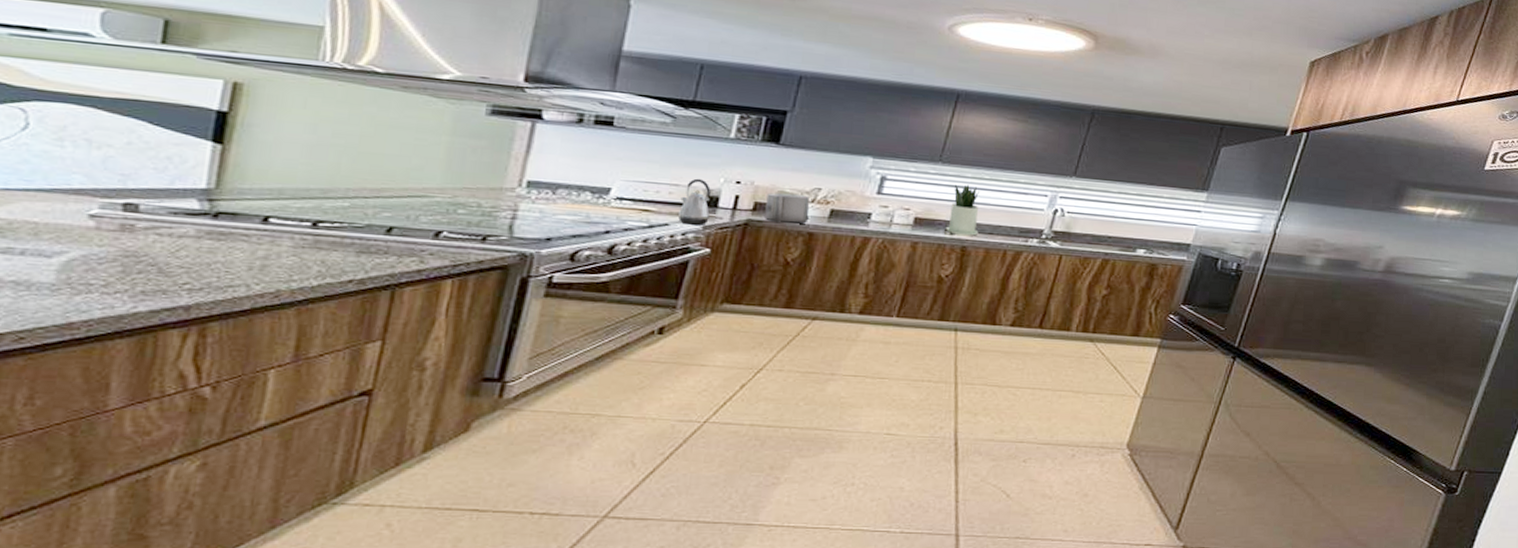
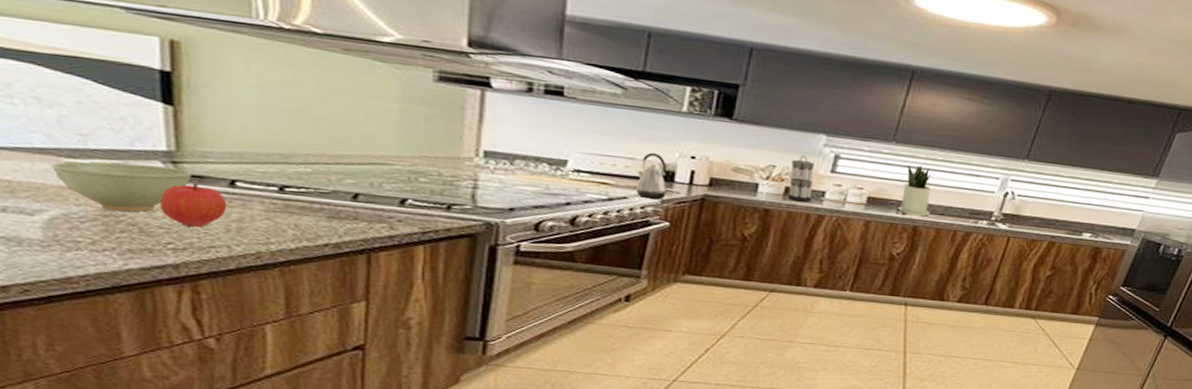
bowl: none [83,200,227,252] -> present [50,161,193,212]
fruit: none [184,221,256,266] -> present [159,183,227,227]
toaster: present [765,193,809,224] -> none [721,168,764,201]
spice rack: none [833,178,861,225] -> present [788,155,815,202]

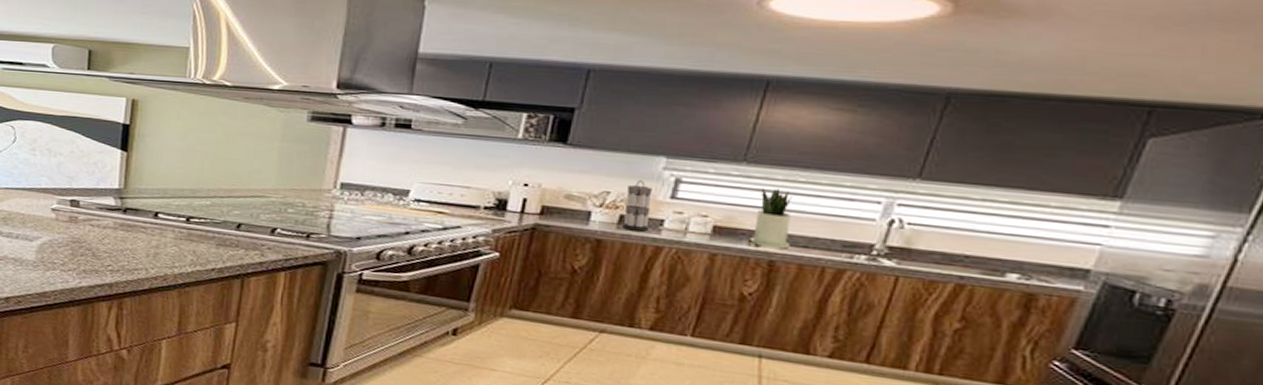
bowl: present [50,161,193,212] -> none [48,198,132,239]
fruit: present [159,183,227,227] -> none [107,215,151,252]
kettle: present [635,152,667,199] -> none [469,180,499,229]

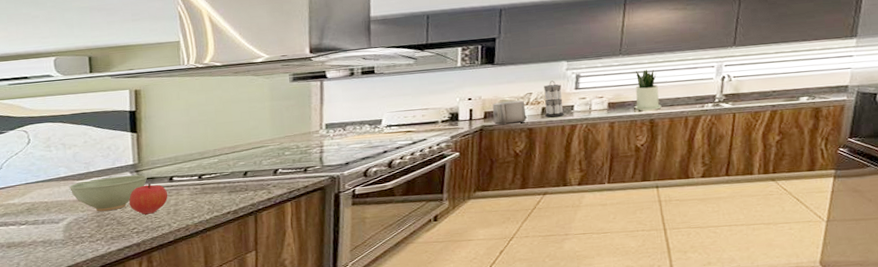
bowl: none [48,198,132,239] -> present [69,174,148,212]
fruit: none [107,215,151,252] -> present [128,183,168,215]
toaster: none [552,196,598,230] -> present [492,100,527,126]

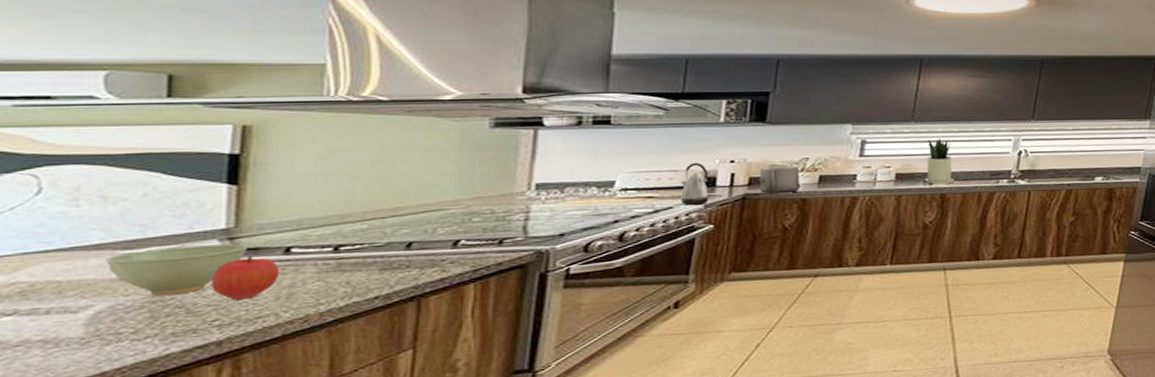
kettle: none [431,101,454,137] -> present [679,162,709,205]
spice rack: present [544,80,564,118] -> none [823,145,845,187]

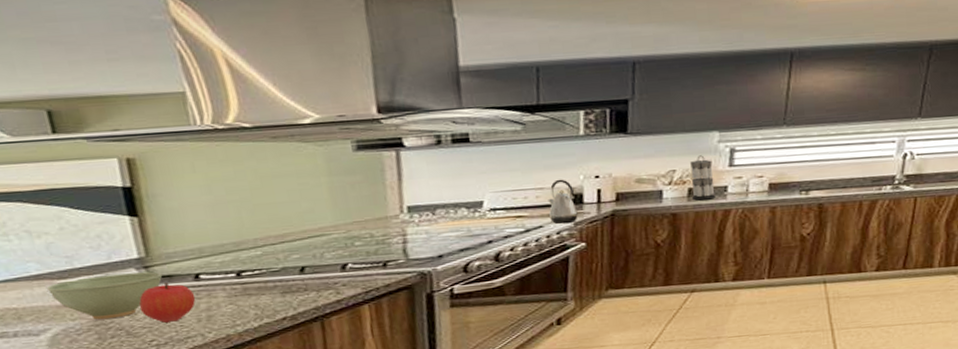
toaster: present [760,166,800,194] -> none [626,179,670,210]
spice rack: none [823,145,845,187] -> present [690,155,716,201]
planter: present [924,139,954,185] -> none [800,143,833,195]

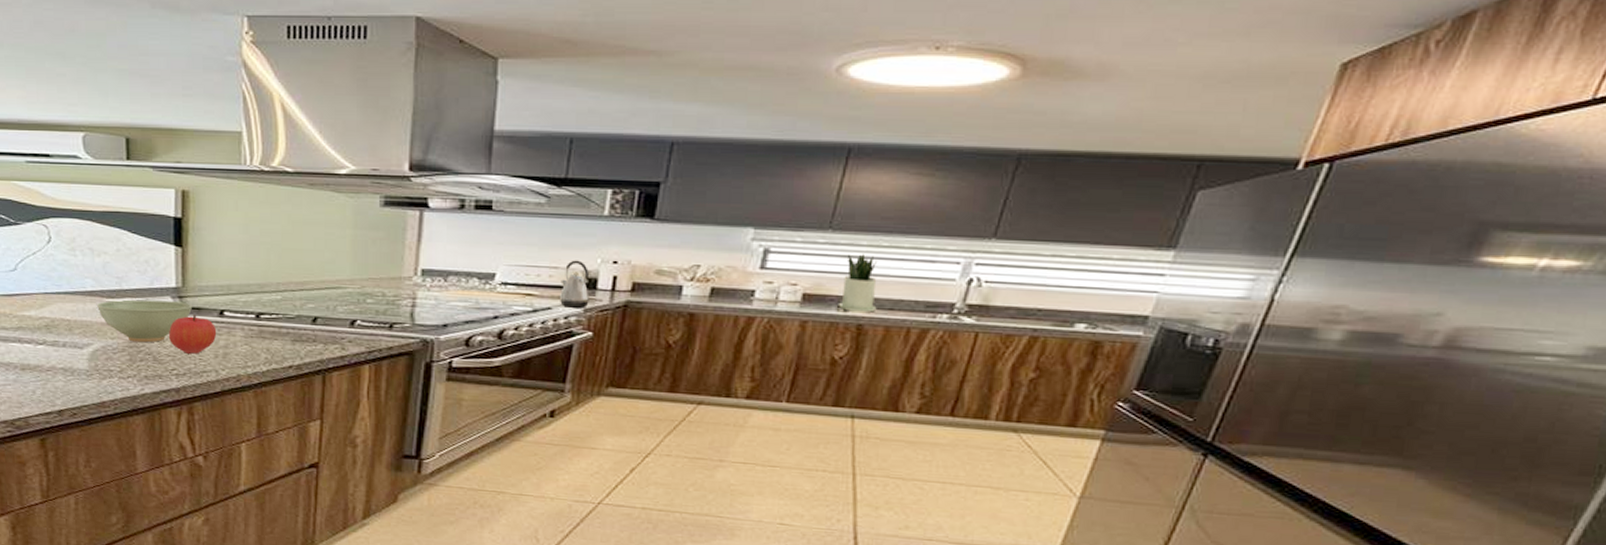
spice rack: present [690,155,716,201] -> none [714,252,742,303]
planter: none [800,143,833,195] -> present [837,254,877,314]

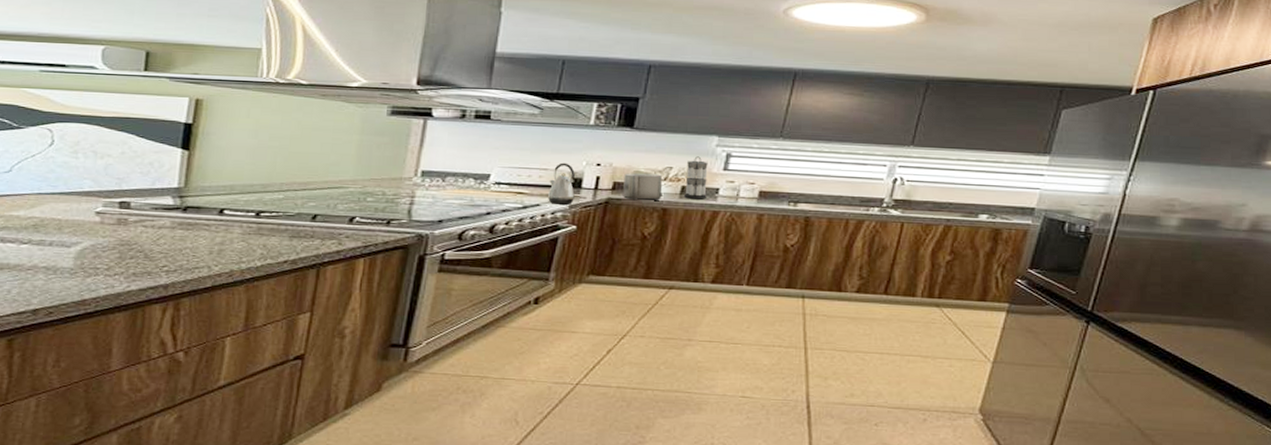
bowl: present [96,299,193,343] -> none [91,199,193,241]
fruit: present [168,315,217,354] -> none [163,214,215,251]
toaster: none [644,272,689,305] -> present [623,173,662,201]
spice rack: none [714,252,742,303] -> present [684,156,708,200]
planter: present [837,254,877,314] -> none [788,158,821,208]

